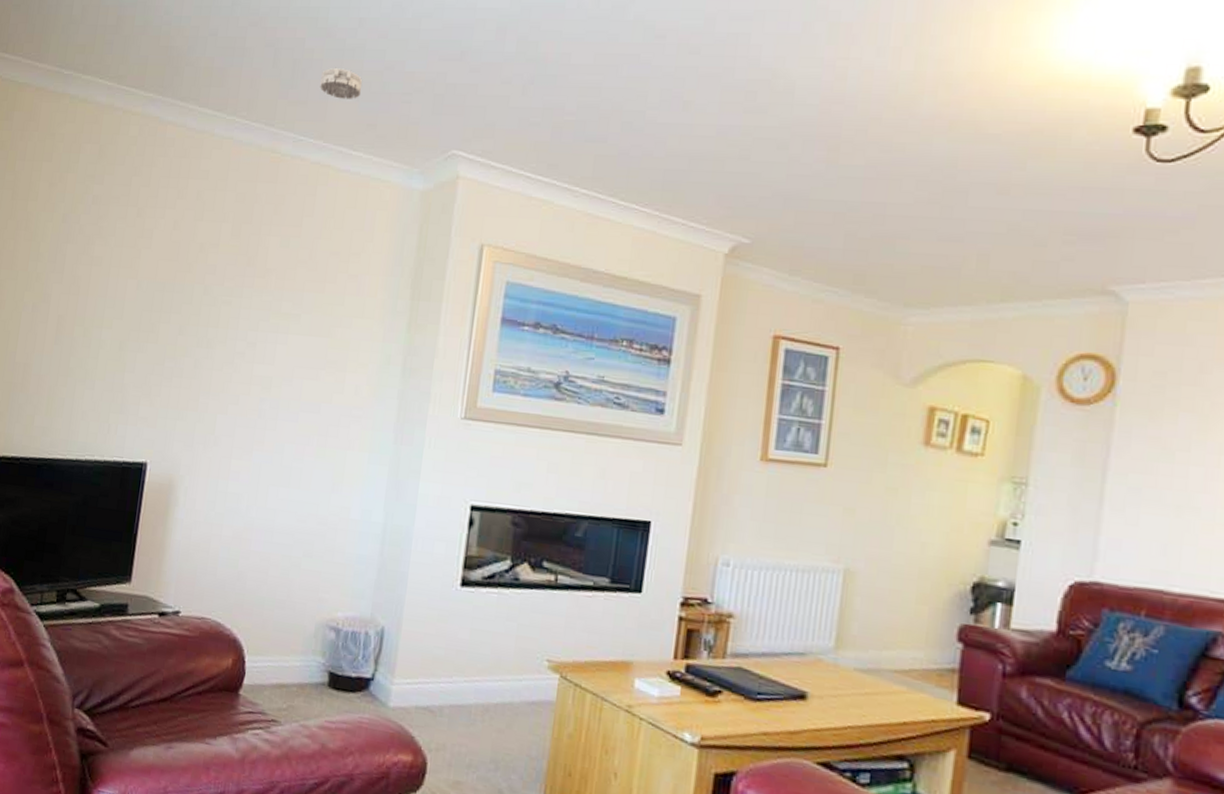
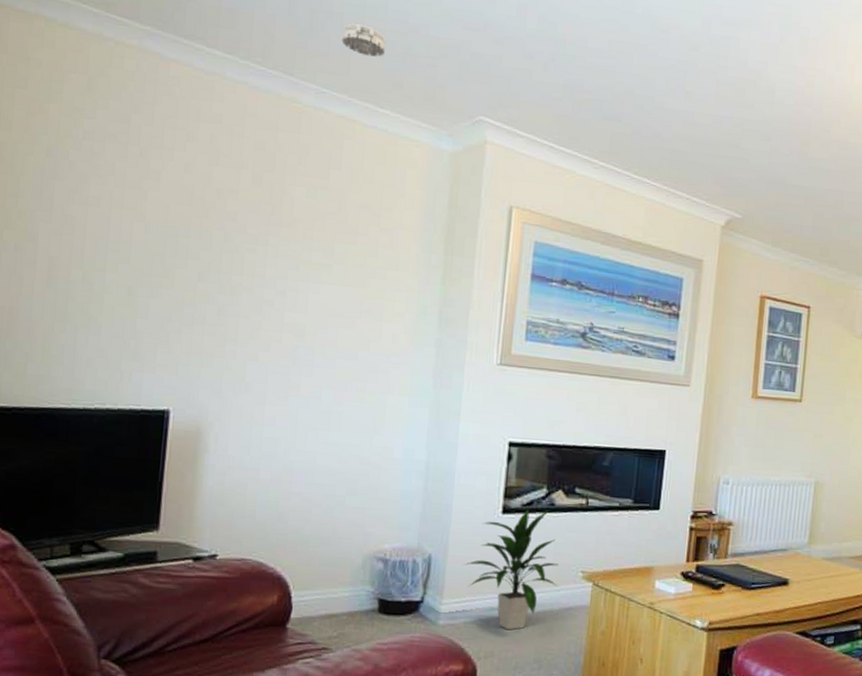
indoor plant: none [419,582,522,722] -> present [465,508,559,630]

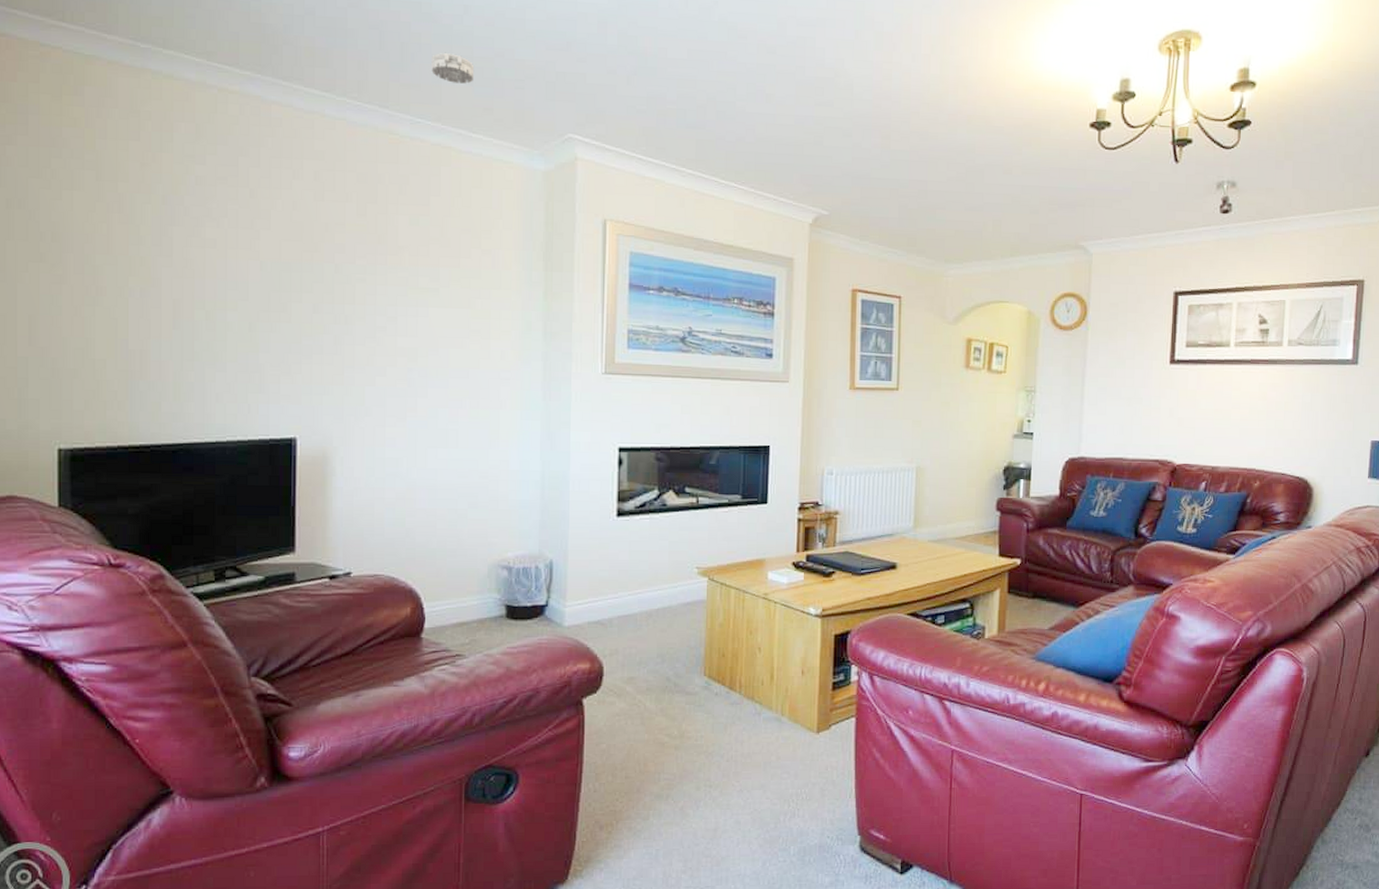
indoor plant: present [465,508,559,630] -> none [585,510,674,628]

